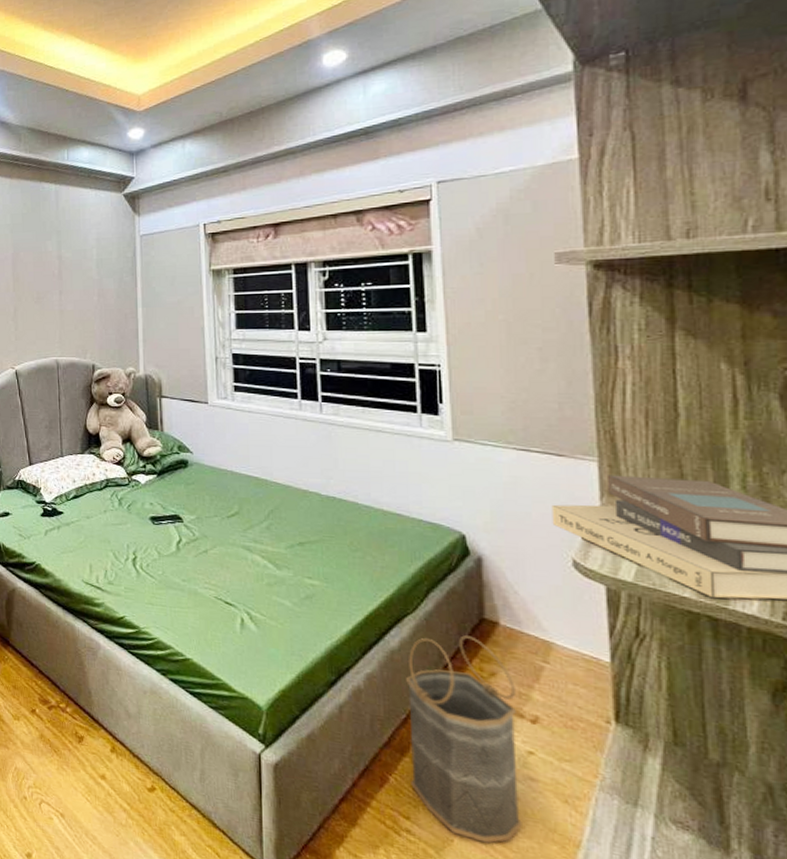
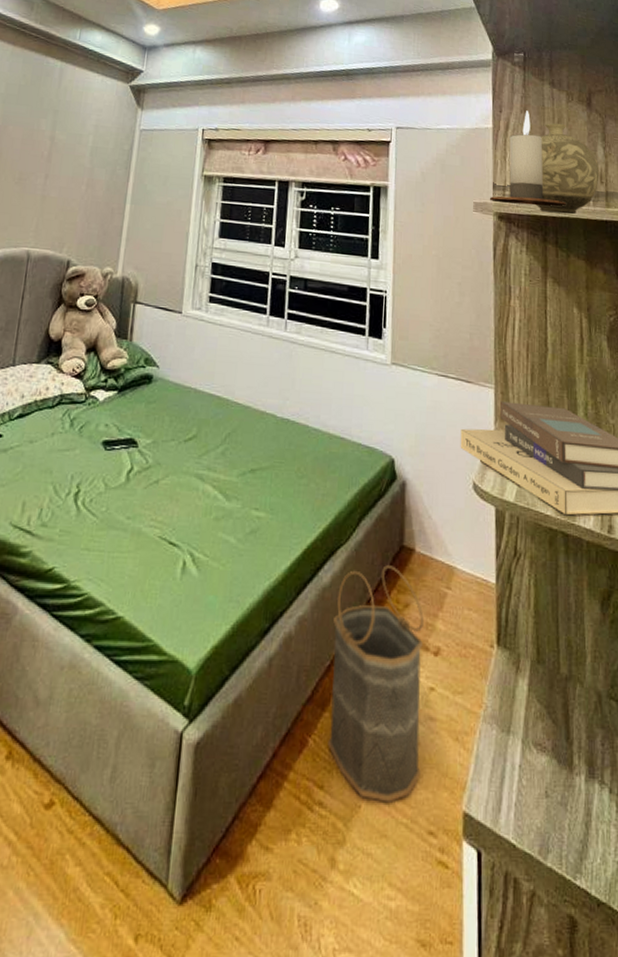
candle: none [578,126,704,249] -> present [489,110,566,207]
decorative vase: none [653,132,764,251] -> present [535,123,599,215]

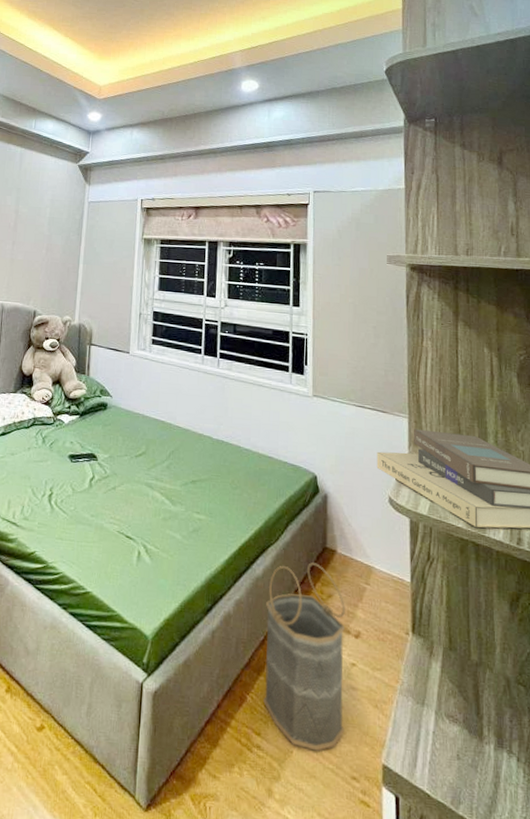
candle: present [489,110,566,207] -> none [402,171,477,258]
decorative vase: present [535,123,599,215] -> none [447,181,510,265]

